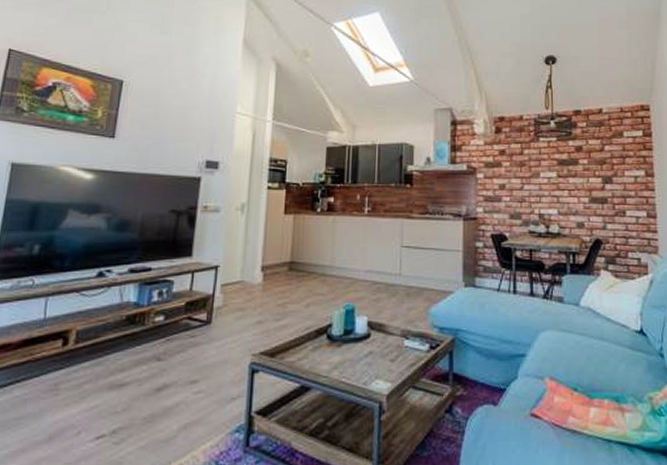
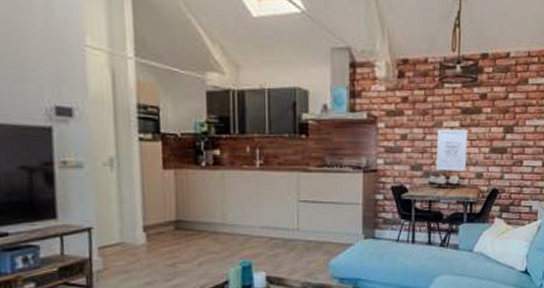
wall art: none [535,179,566,221] -> present [436,129,468,171]

